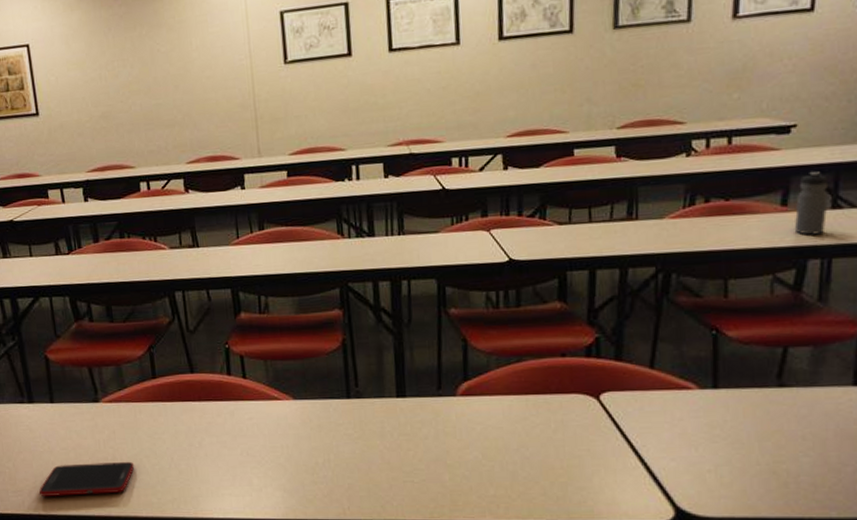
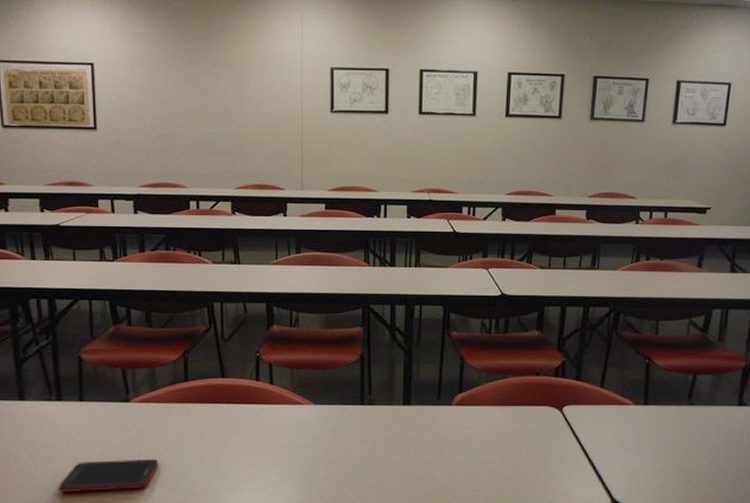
water bottle: present [794,172,829,235] -> none [705,244,729,291]

